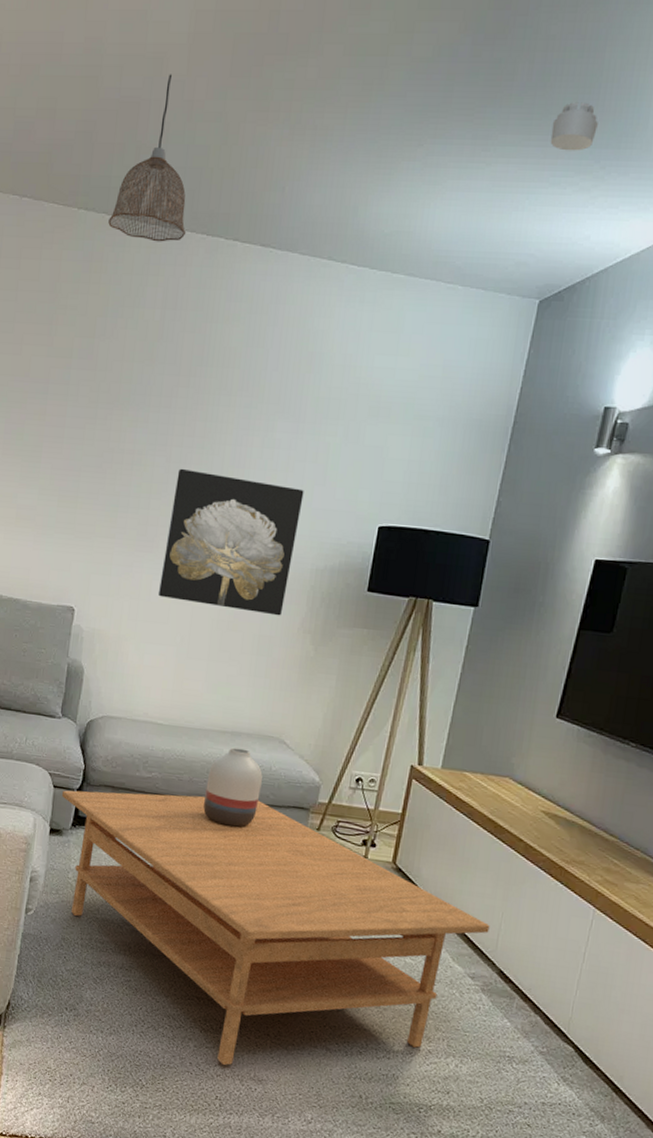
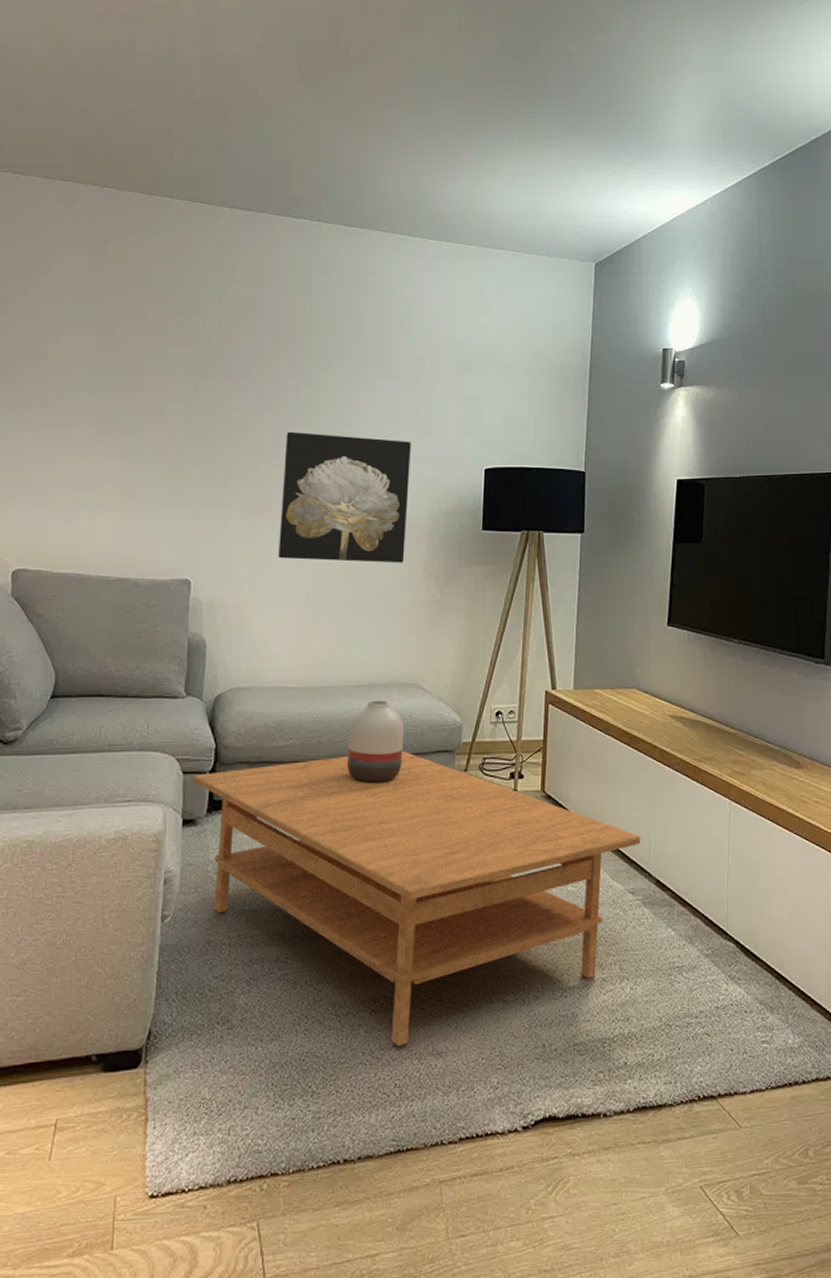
pendant lamp: present [108,74,187,242] -> none [194,79,272,225]
smoke detector: present [550,102,598,151] -> none [583,105,620,143]

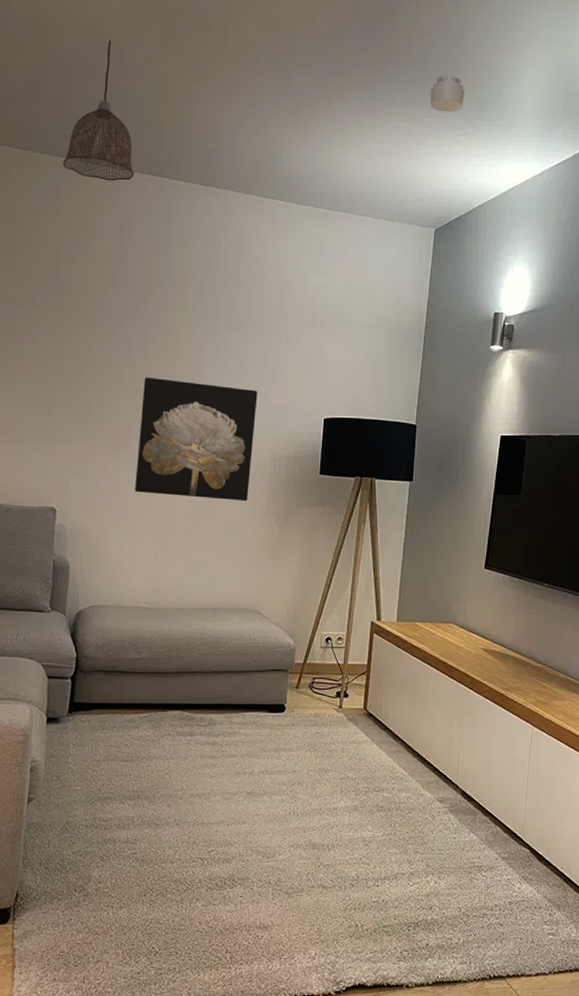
coffee table: present [193,751,641,1047] -> none [57,668,450,919]
pendant lamp: none [194,79,272,225] -> present [63,40,135,181]
vase: present [347,700,404,783] -> none [192,622,243,694]
smoke detector: none [583,105,620,143] -> present [430,74,465,113]

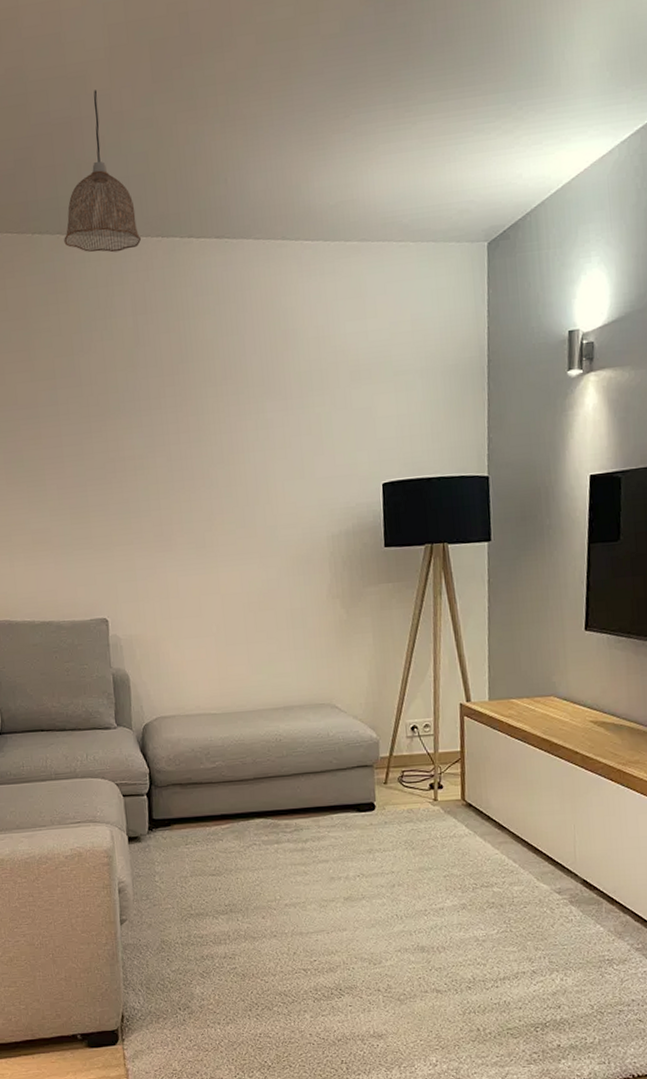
wall art: present [134,377,258,501] -> none [180,462,309,592]
smoke detector: present [430,74,465,113] -> none [465,50,508,99]

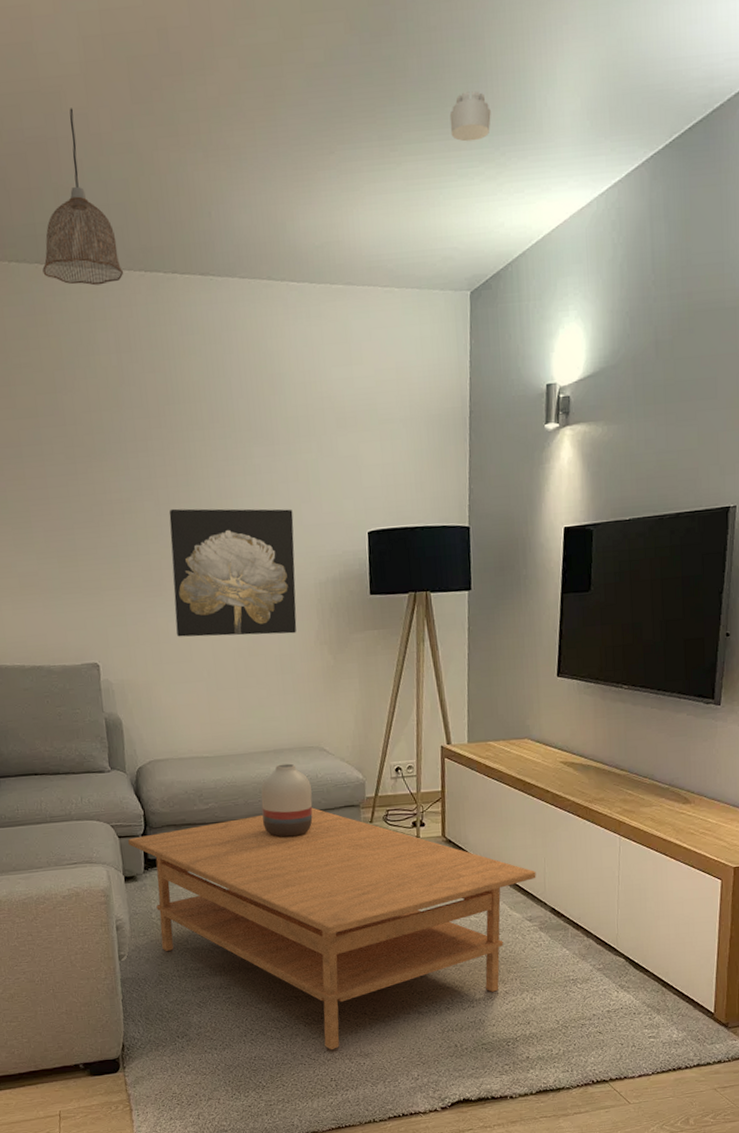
coffee table: none [133,767,565,1030] -> present [128,807,536,1051]
wall art: none [180,462,309,592] -> present [169,508,297,637]
vase: none [270,721,324,799] -> present [261,763,313,838]
smoke detector: none [465,50,508,99] -> present [449,91,491,142]

